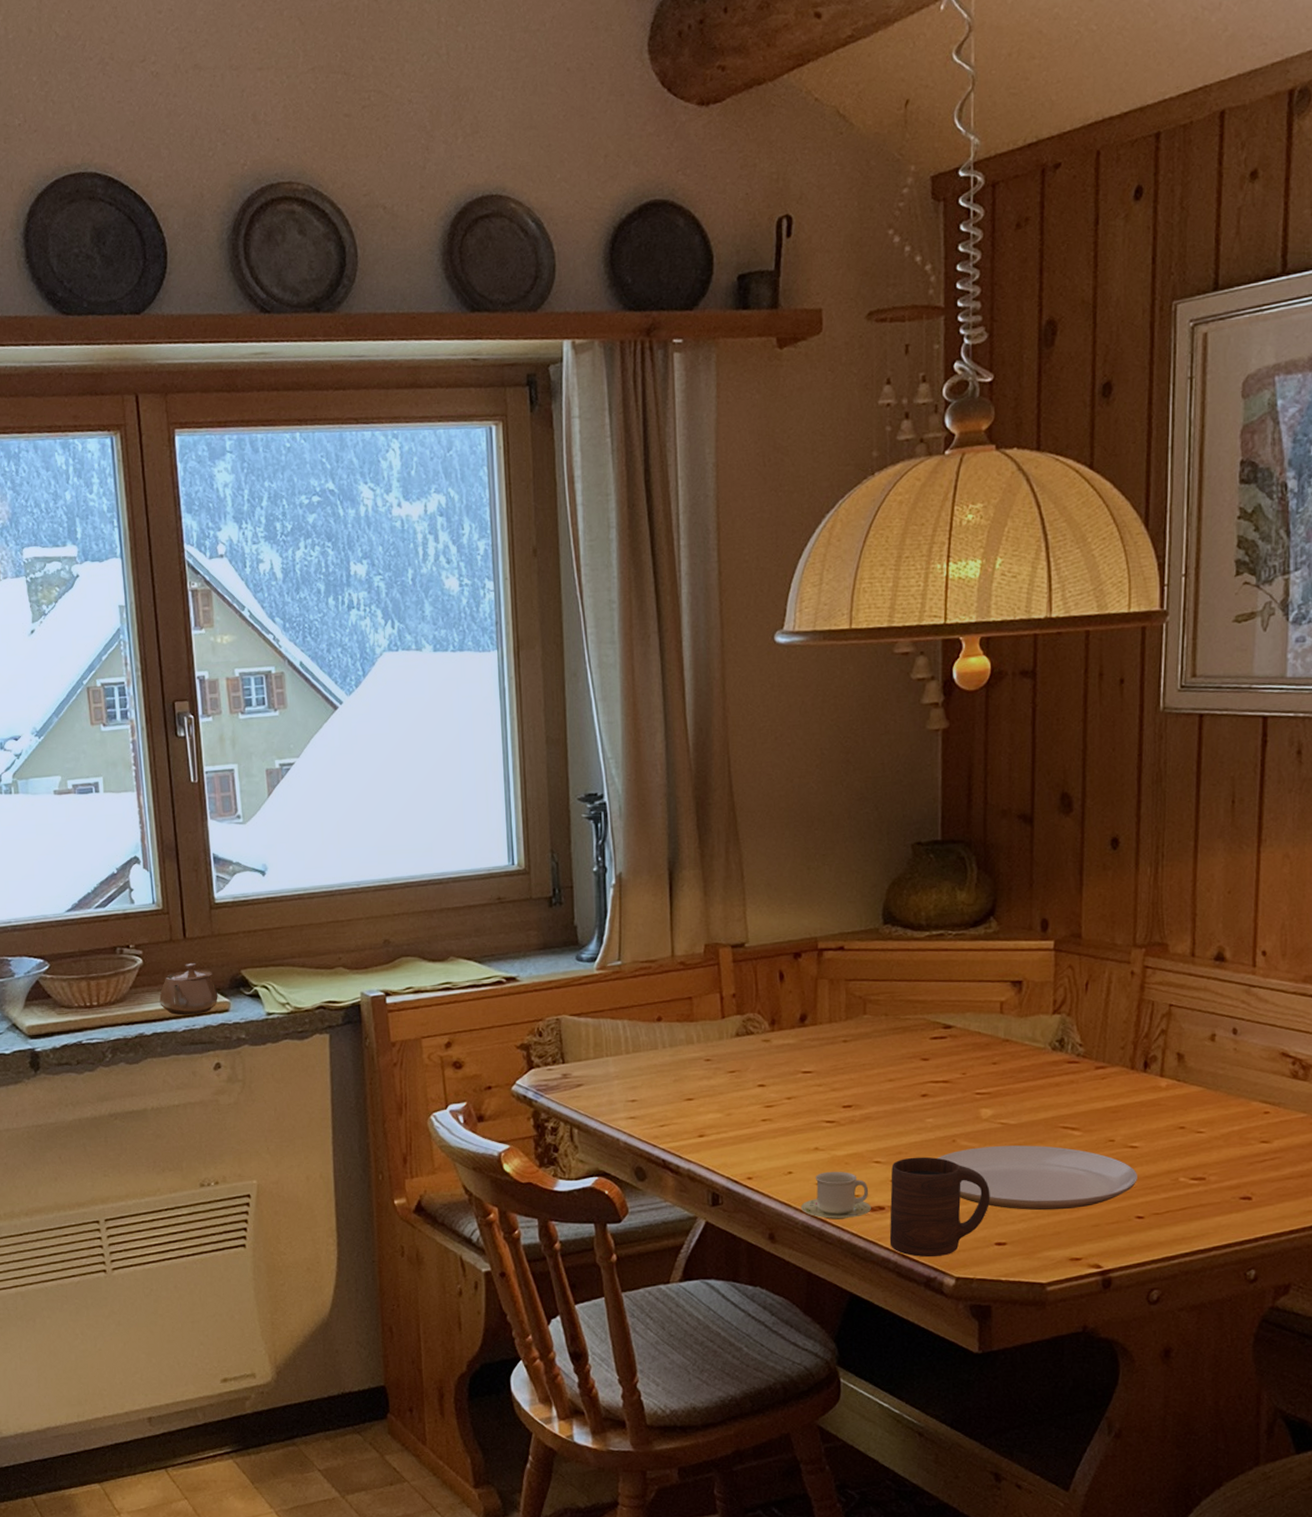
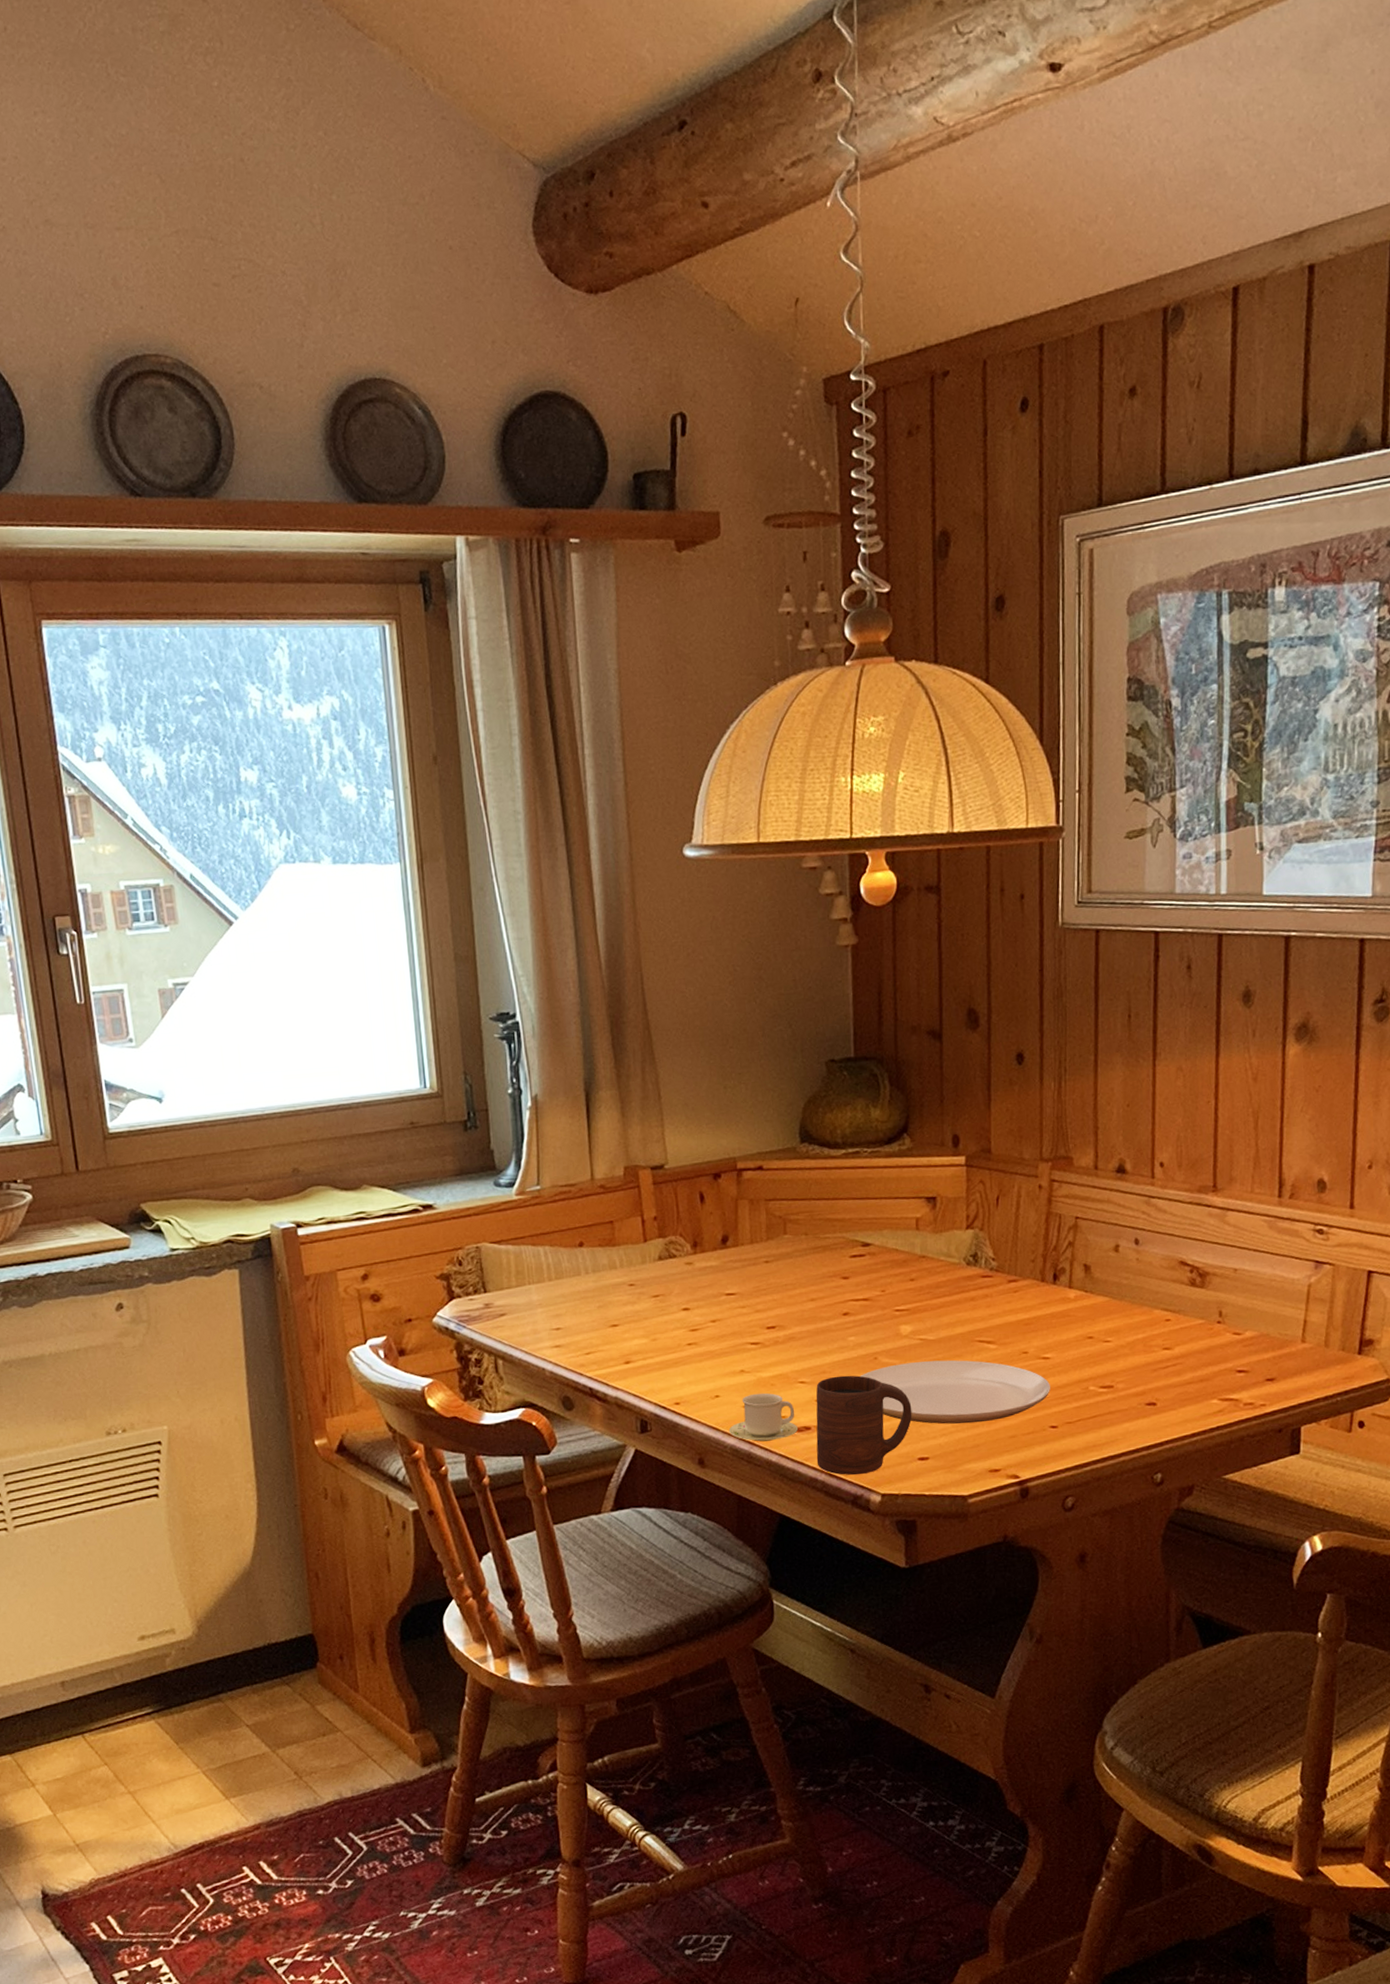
teapot: present [159,962,218,1016] -> none [52,1197,117,1254]

